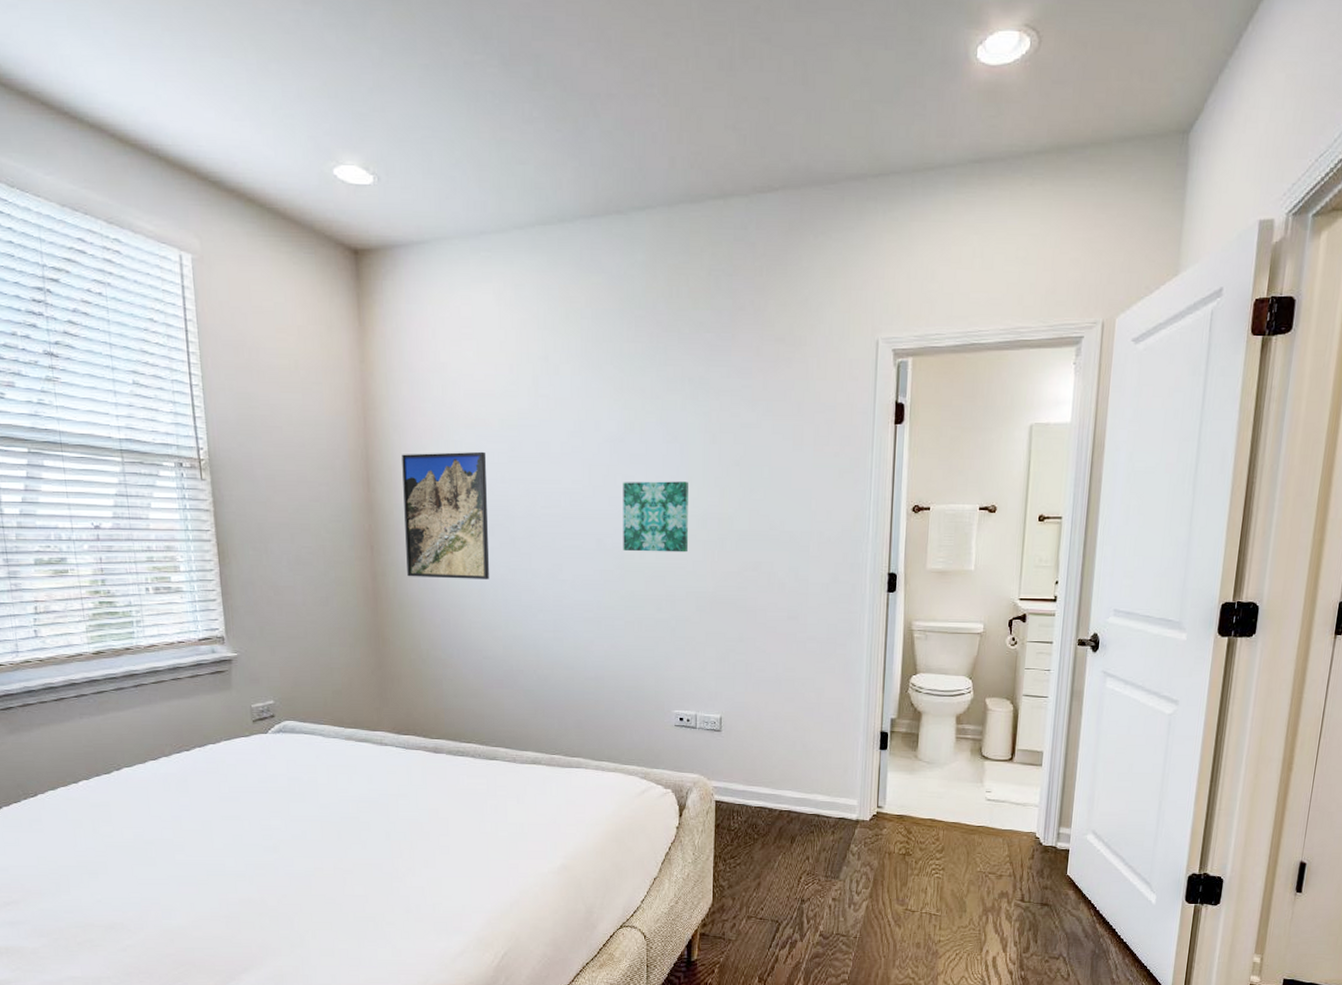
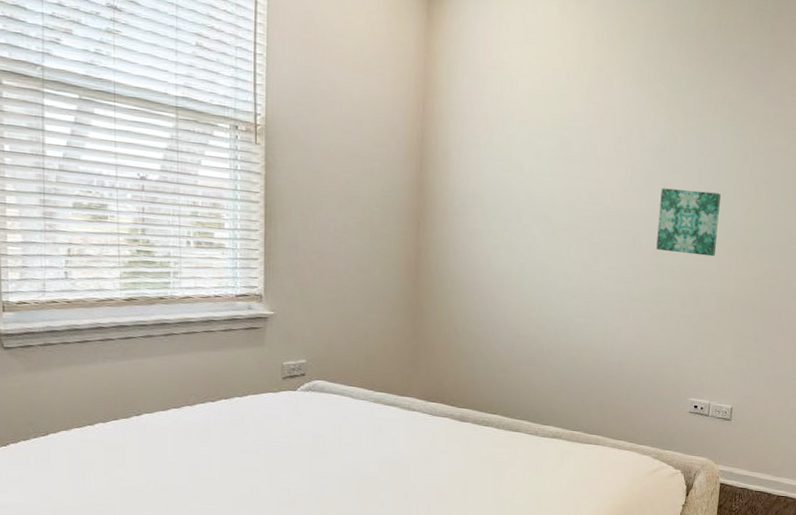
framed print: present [402,451,489,579] -> none [450,140,536,264]

